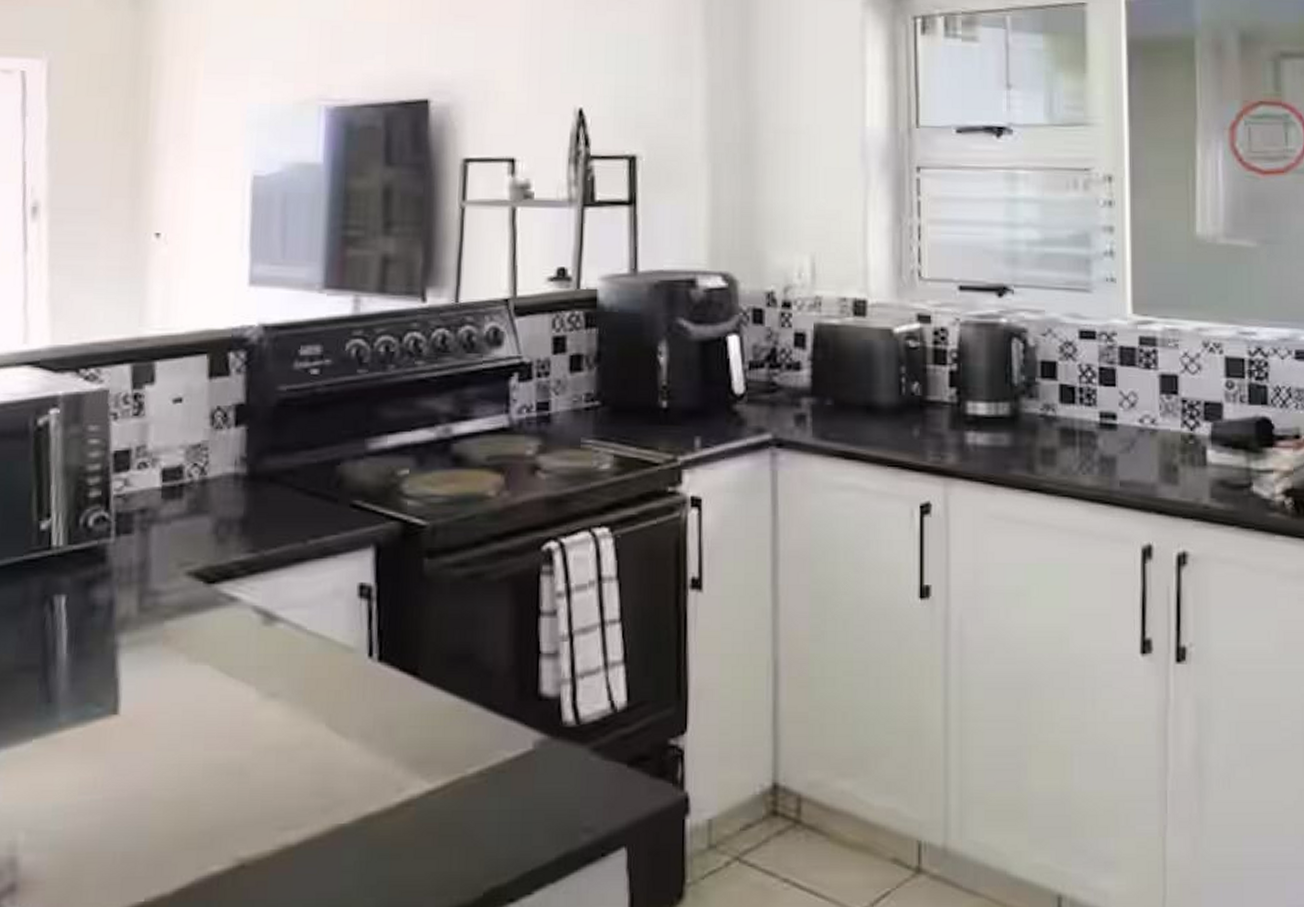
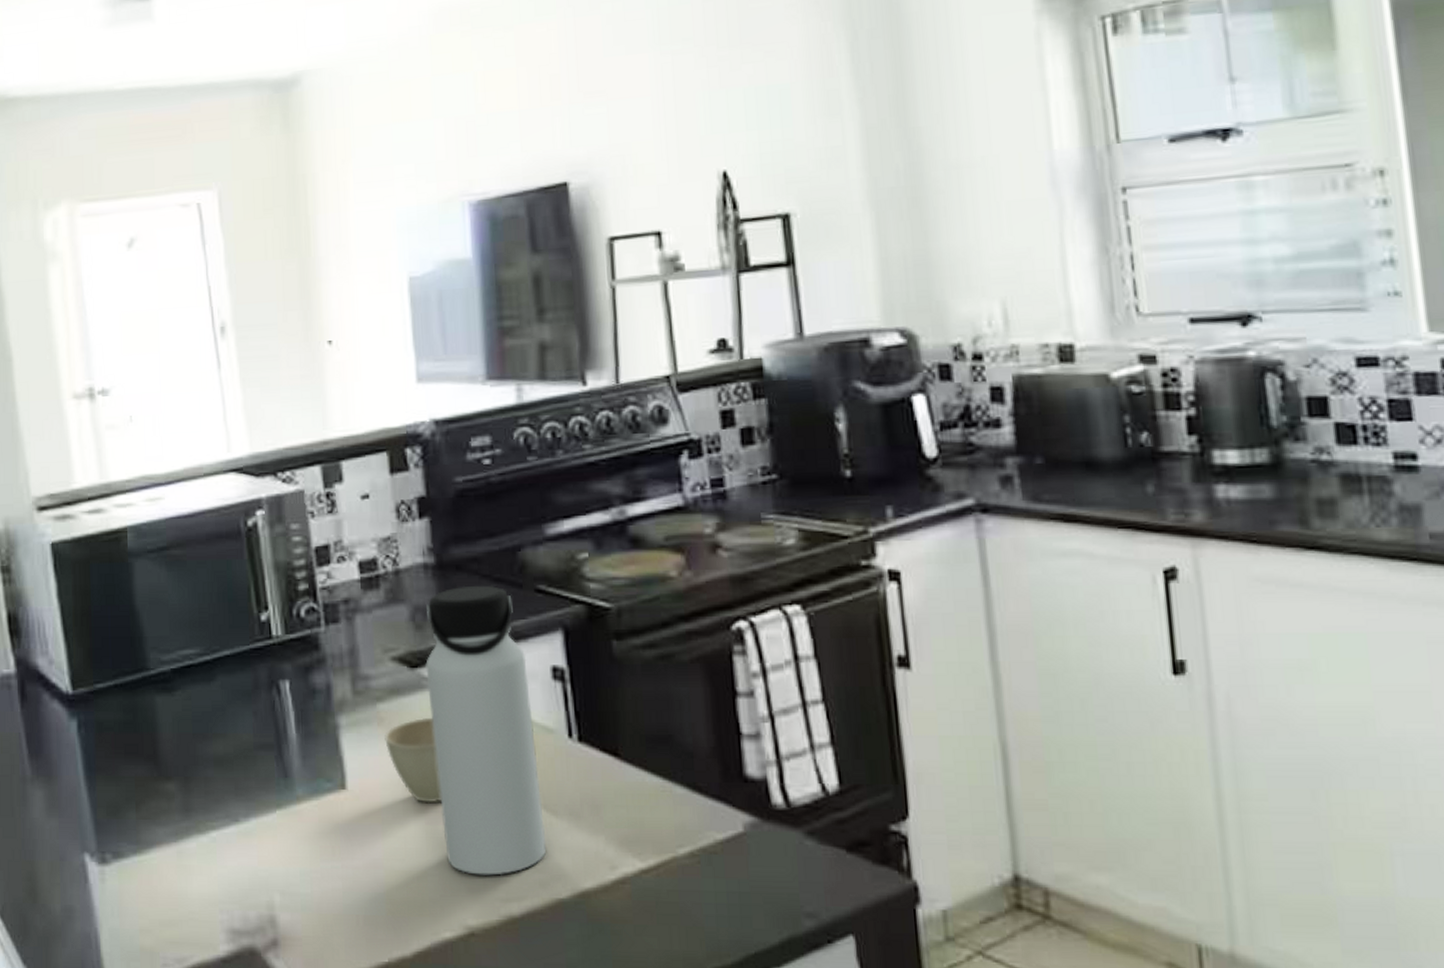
cup: none [169,636,226,728] -> present [385,717,442,804]
water bottle: none [222,498,334,803] -> present [425,585,547,876]

